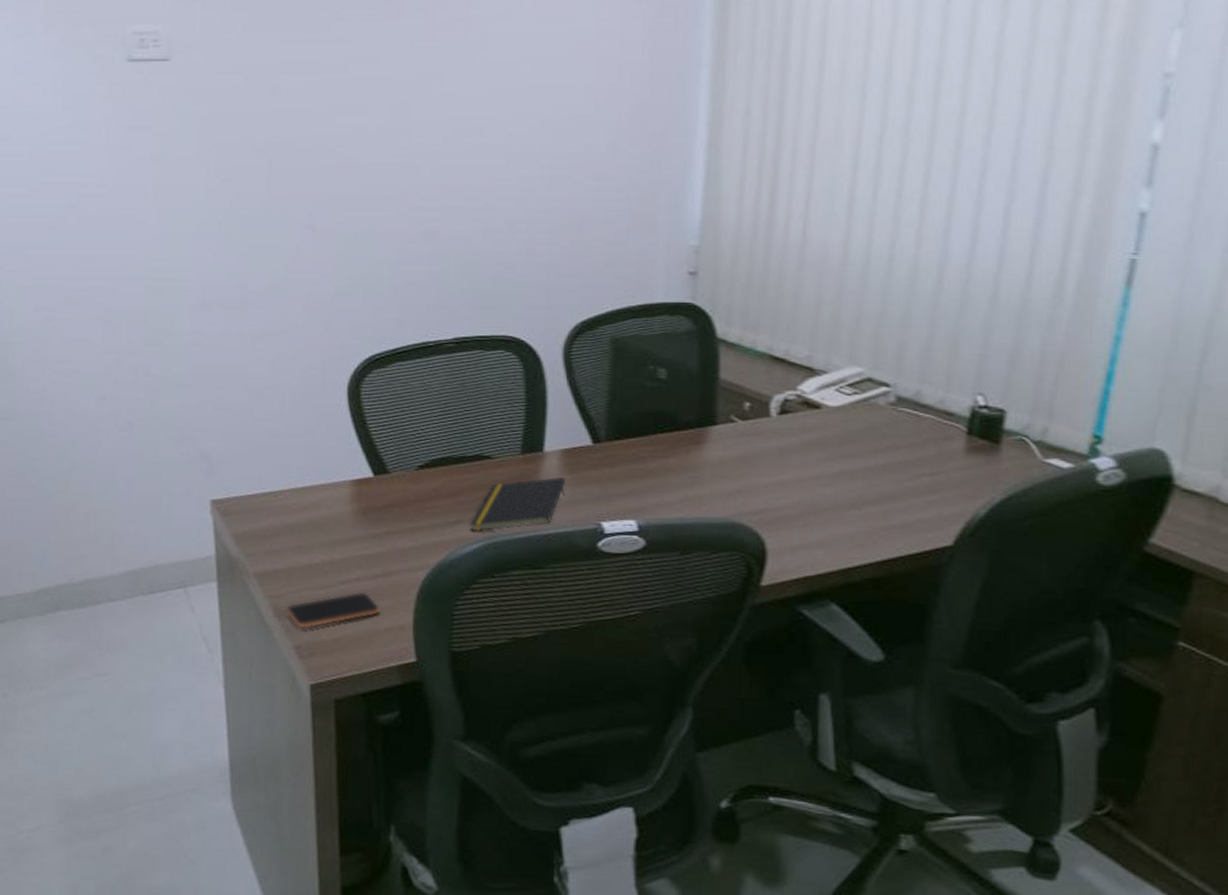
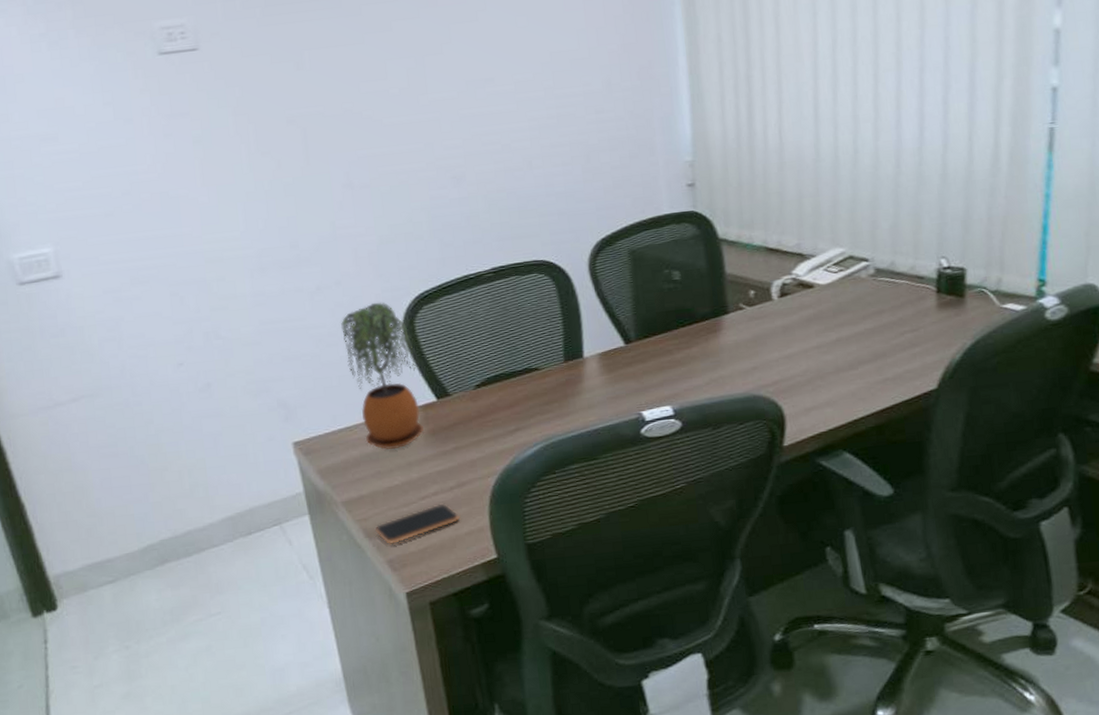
potted plant: none [280,359,361,523] -> present [341,302,424,450]
notepad: present [469,476,565,531] -> none [527,376,607,436]

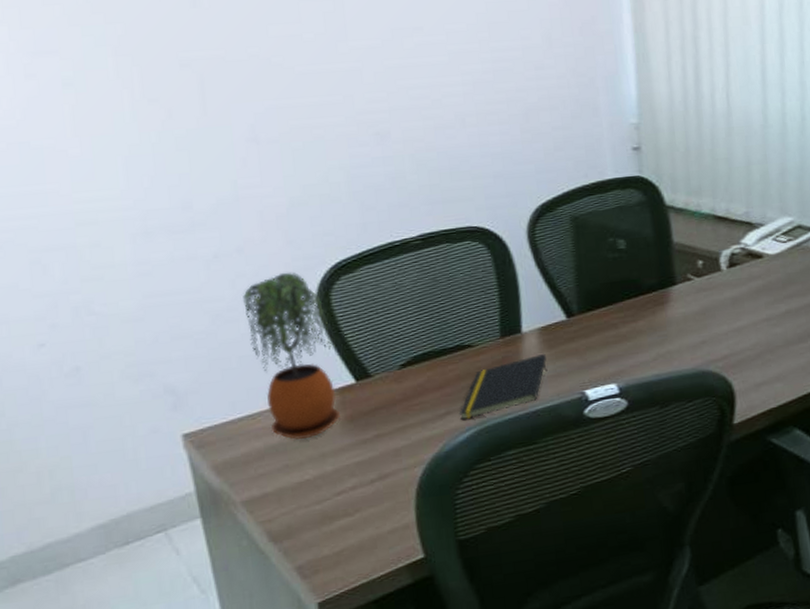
smartphone: present [374,503,461,544] -> none [281,498,383,548]
notepad: none [527,376,607,436] -> present [459,353,547,420]

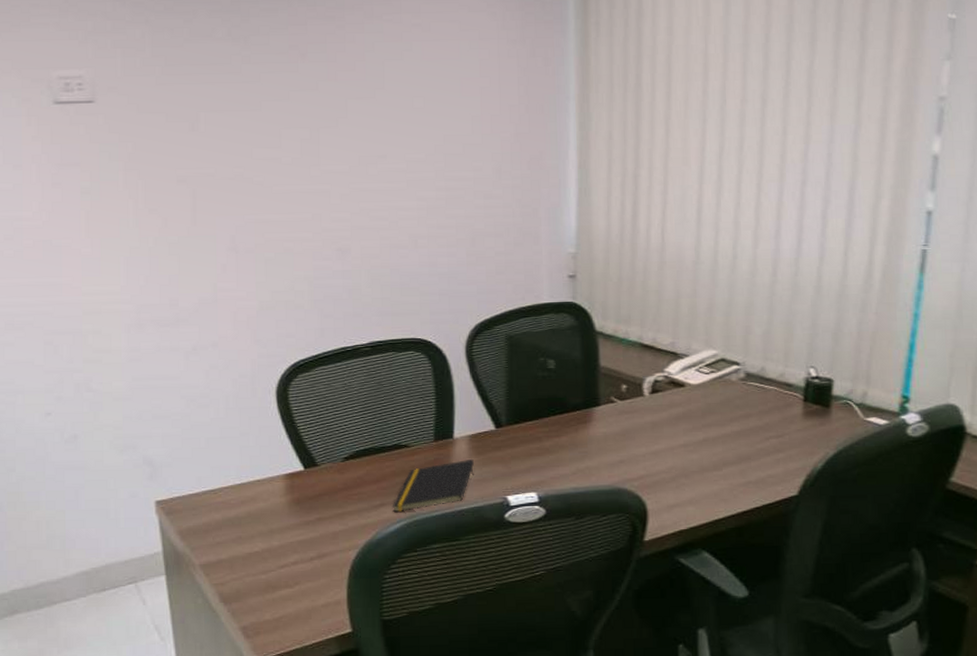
potted plant: present [243,271,340,440] -> none [214,367,291,515]

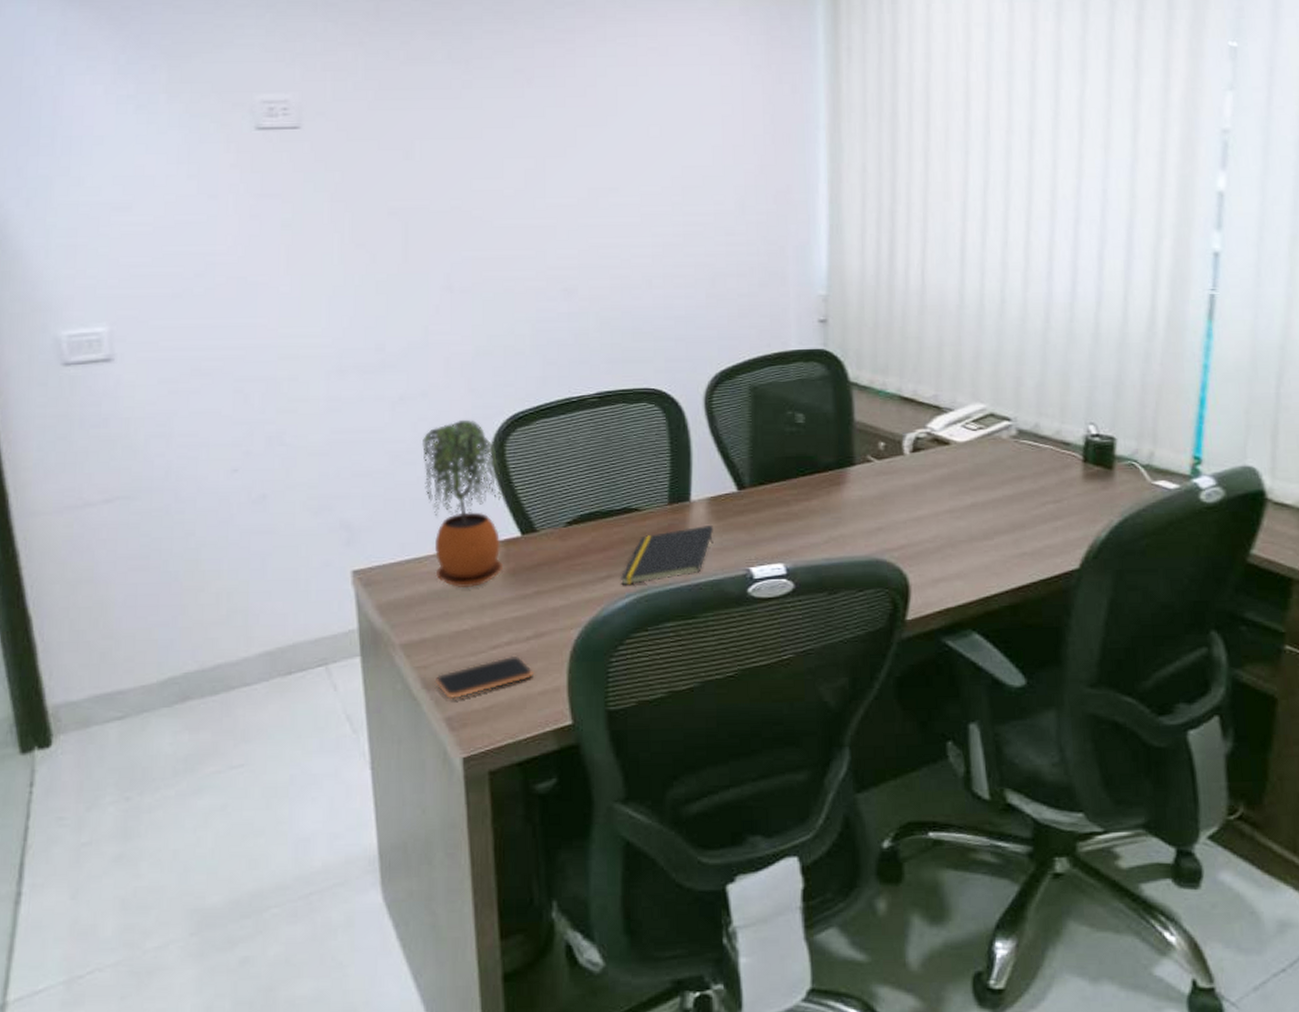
potted plant: none [214,367,291,515] -> present [422,419,507,587]
smartphone: none [231,573,318,611] -> present [434,655,535,699]

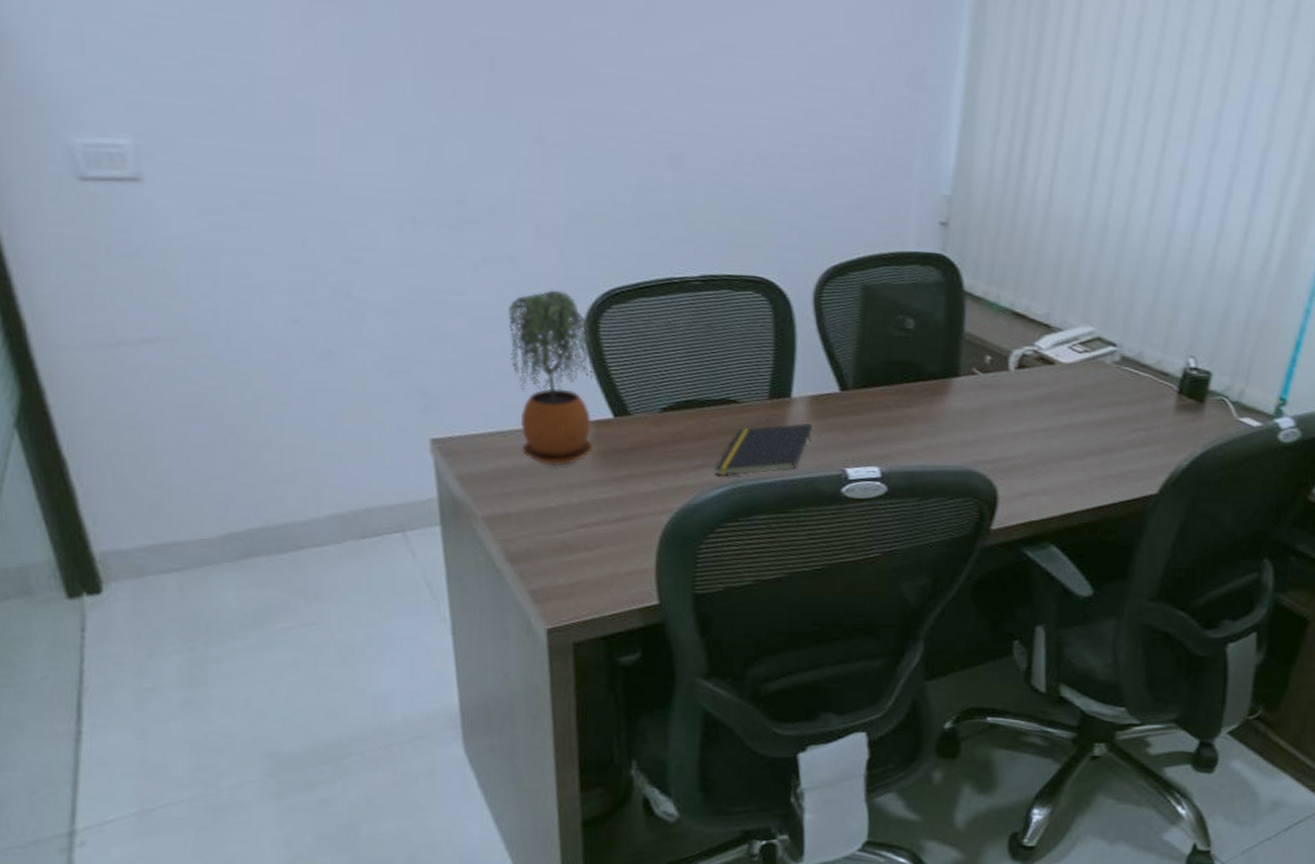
smartphone: present [434,655,535,699] -> none [519,535,623,573]

